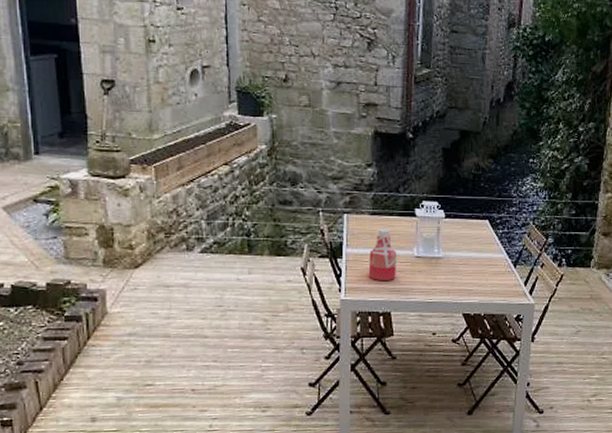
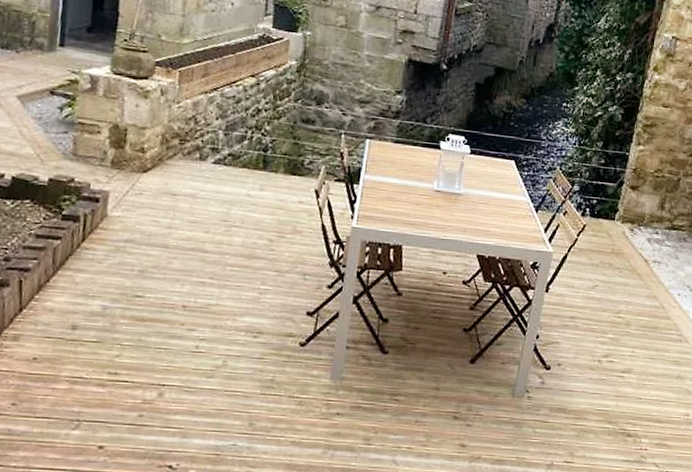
bottle: present [368,228,397,280] -> none [384,157,416,212]

